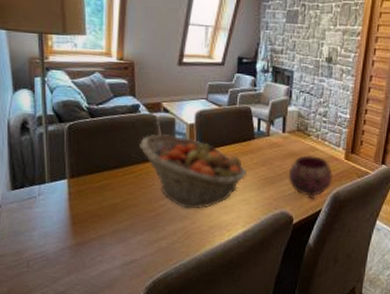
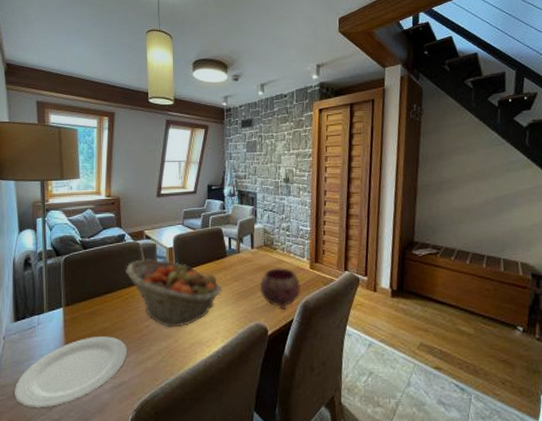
plate: none [13,211,139,280] -> present [13,335,127,408]

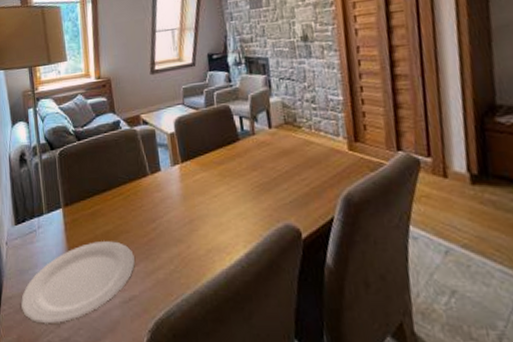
fruit basket: present [126,259,223,328] -> none [124,148,239,230]
bowl: present [259,267,300,309] -> none [284,150,339,205]

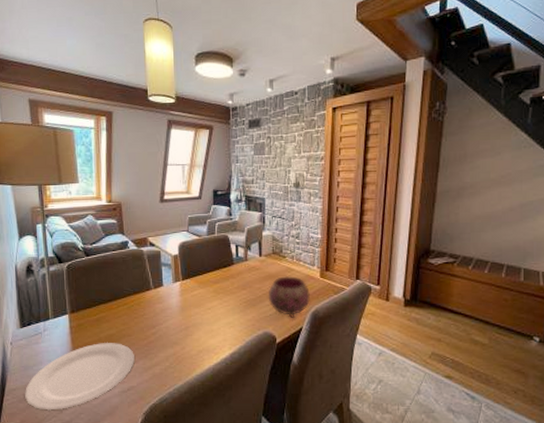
bowl: none [284,150,339,205] -> present [268,275,310,318]

